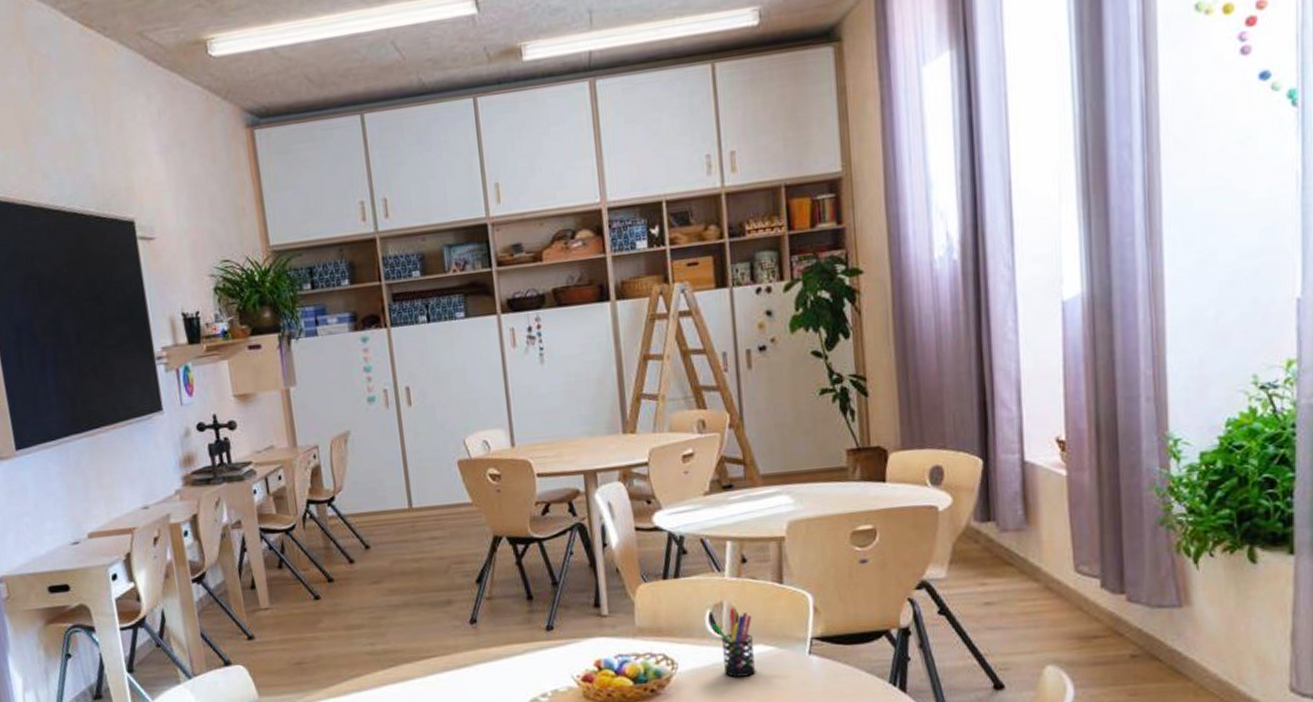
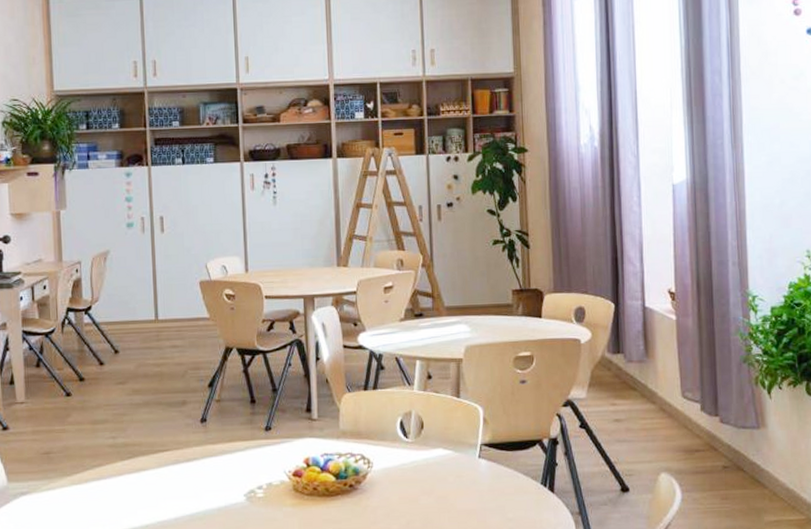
pen holder: present [712,608,756,677] -> none [402,417,436,476]

